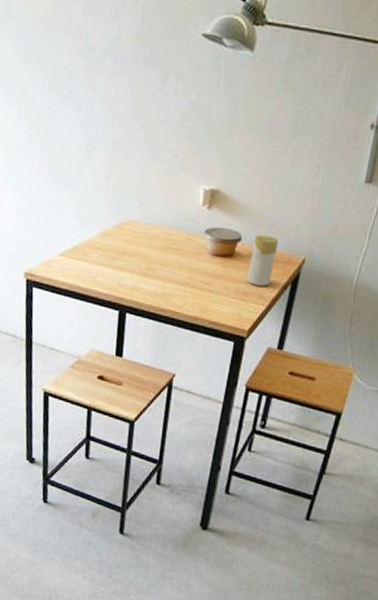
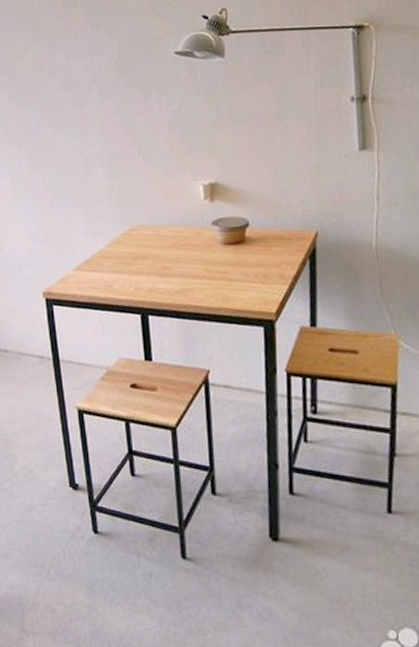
candle: present [247,235,279,286] -> none [262,216,288,267]

